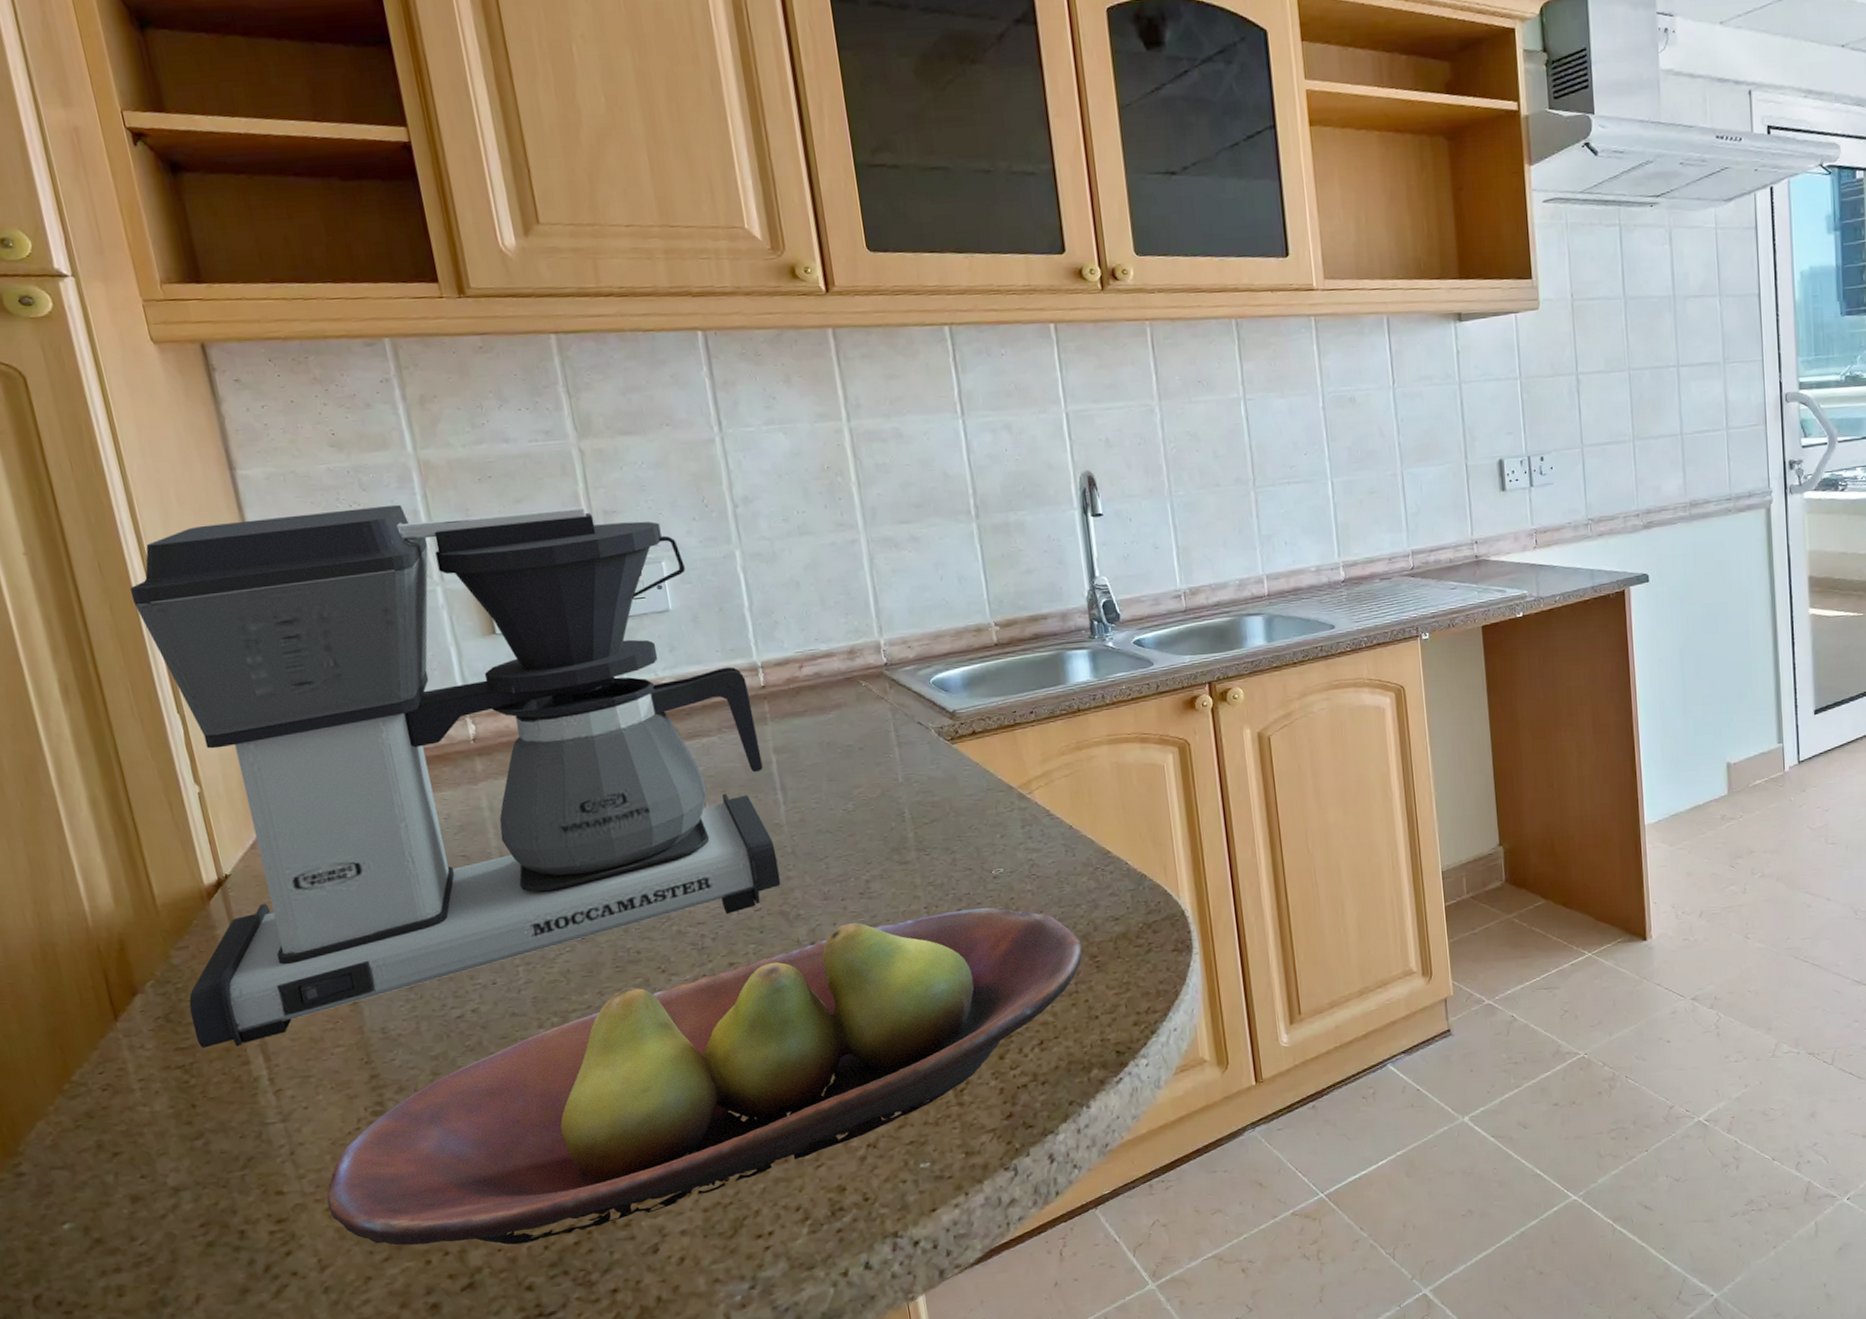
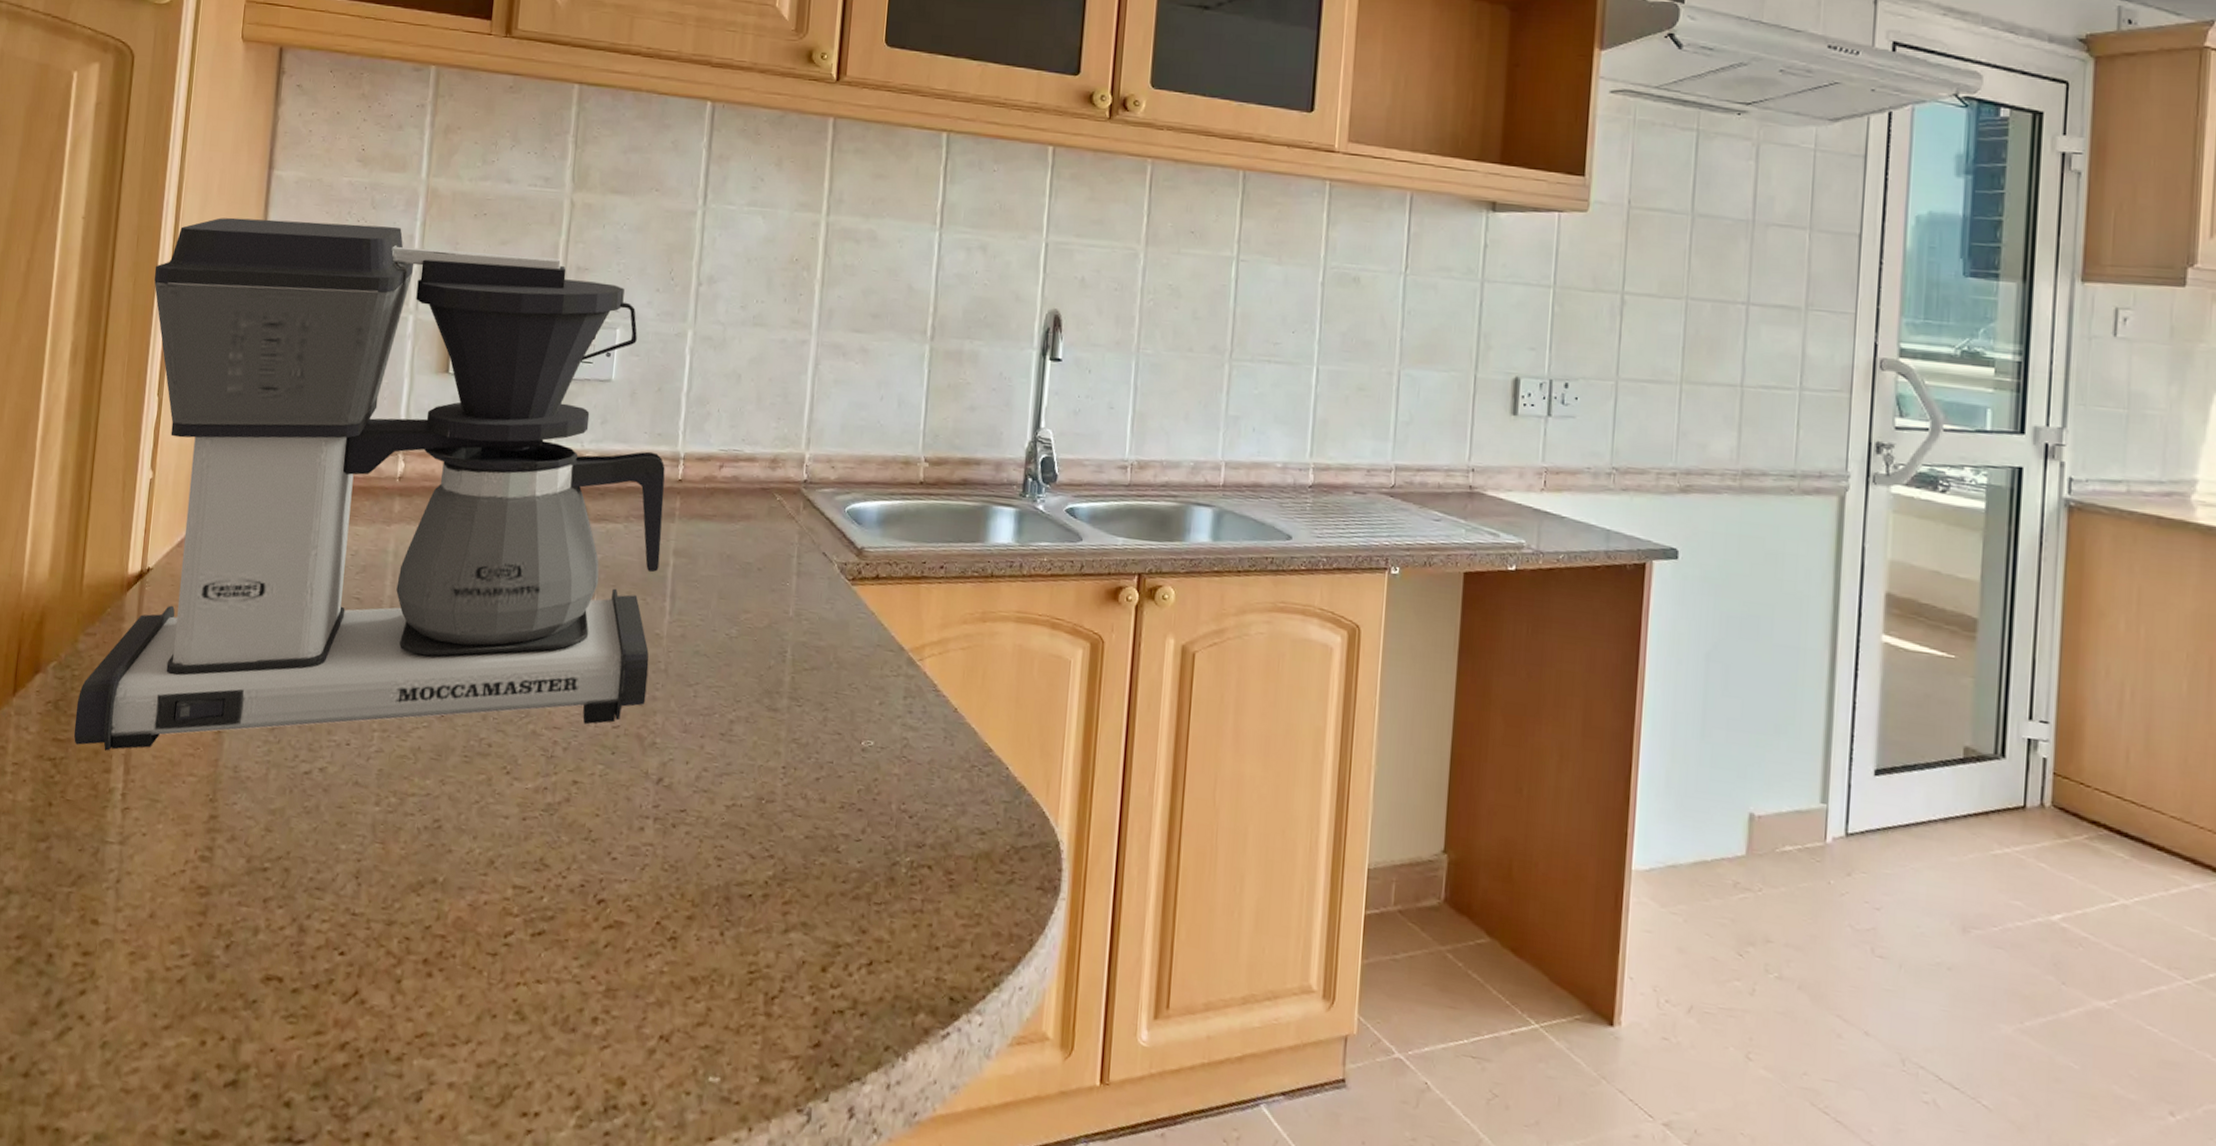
fruit bowl: present [327,907,1083,1246] -> none [132,765,939,1052]

